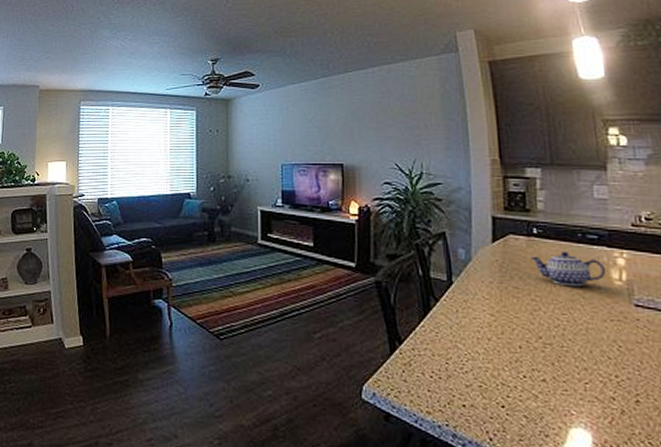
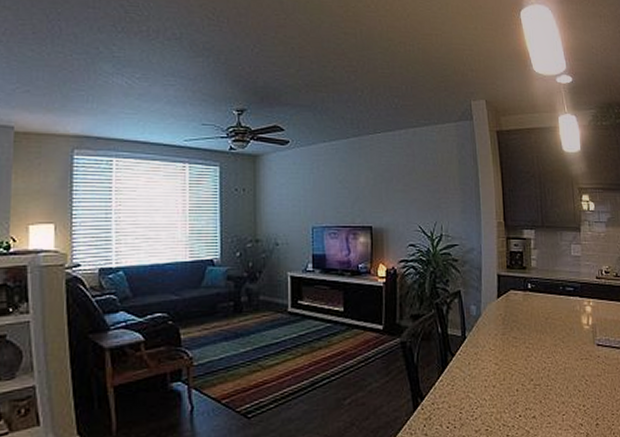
teapot: present [529,252,607,287] -> none [525,303,579,333]

